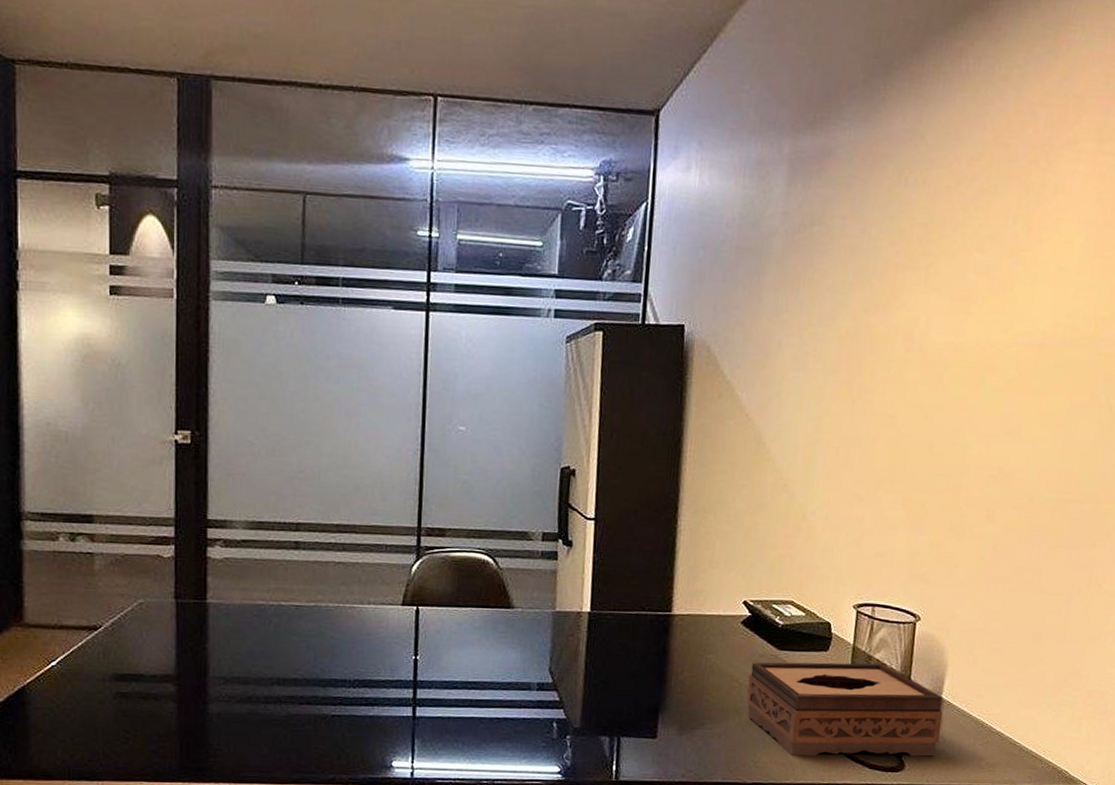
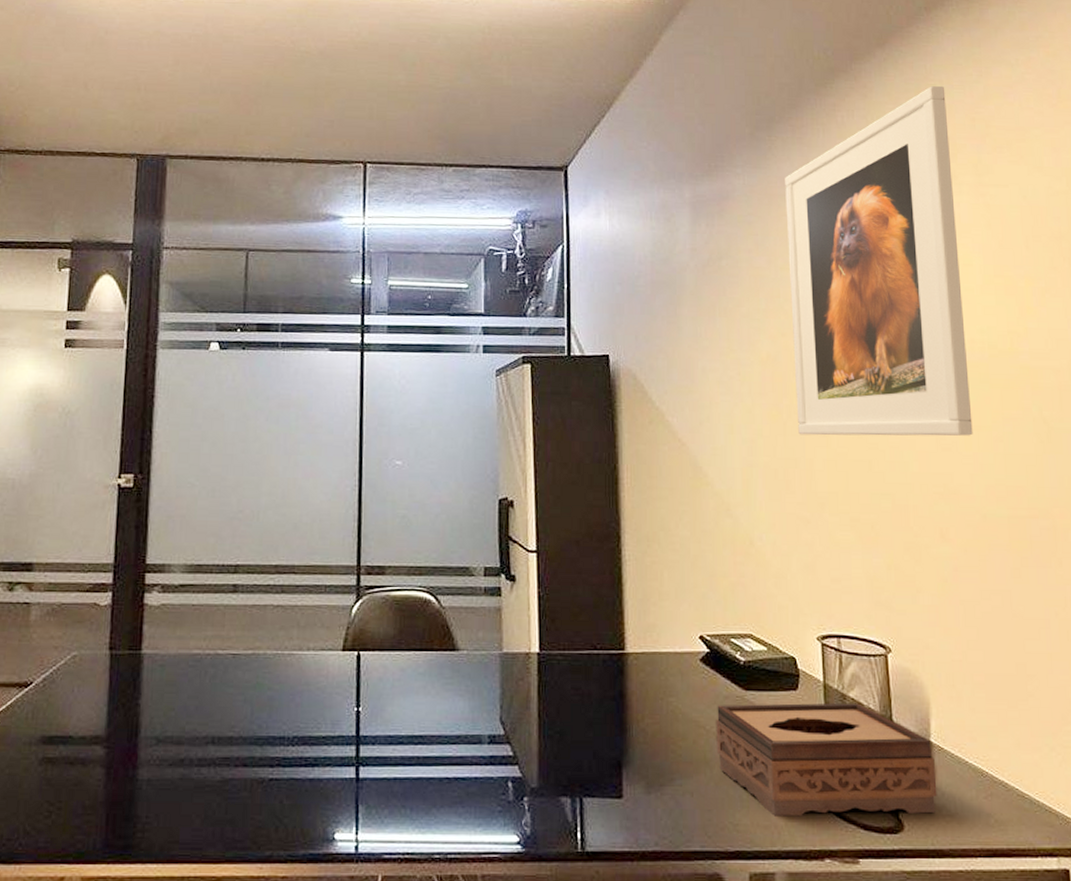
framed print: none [866,32,1086,421] -> present [785,85,973,436]

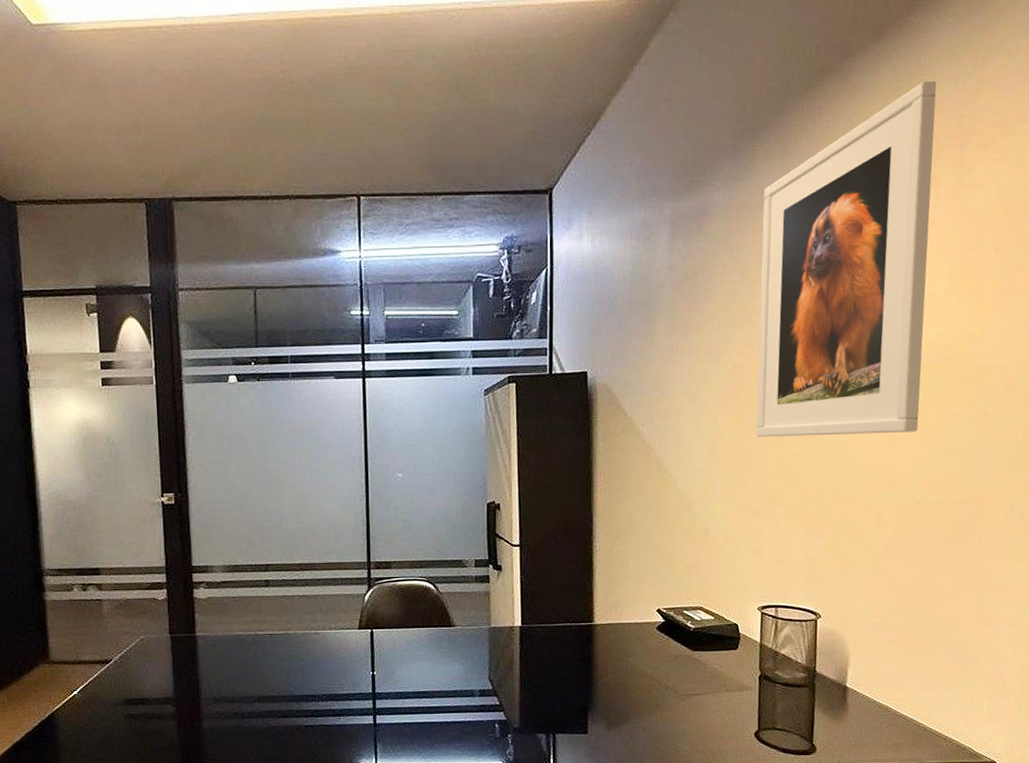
tissue box: present [716,703,937,817] -> none [666,658,848,744]

